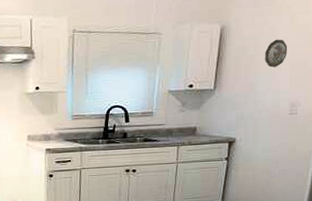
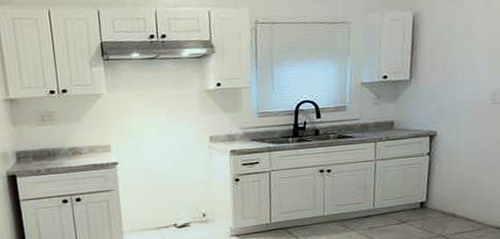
decorative plate: present [265,39,288,68] -> none [461,25,485,55]

